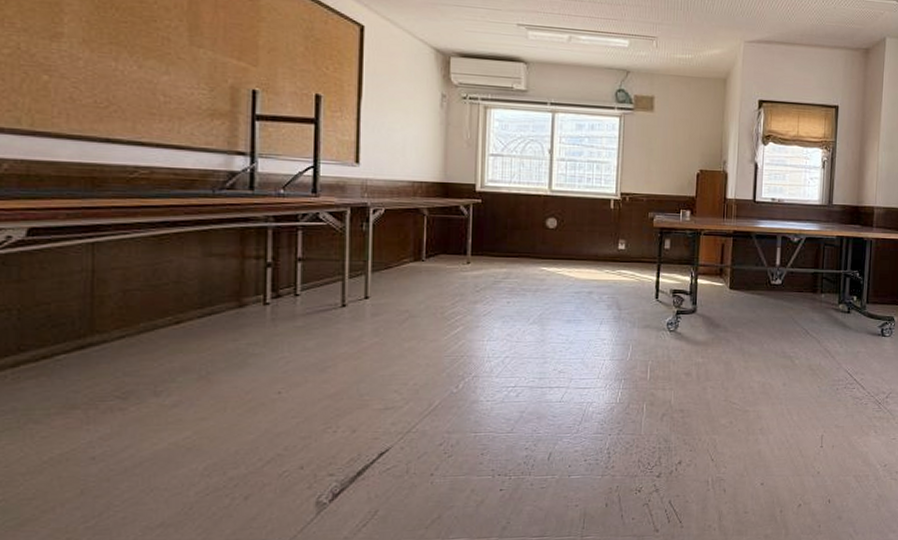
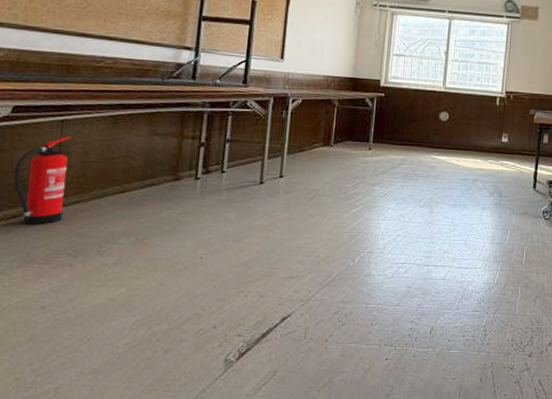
fire extinguisher: none [38,262,106,366] -> present [13,136,71,225]

